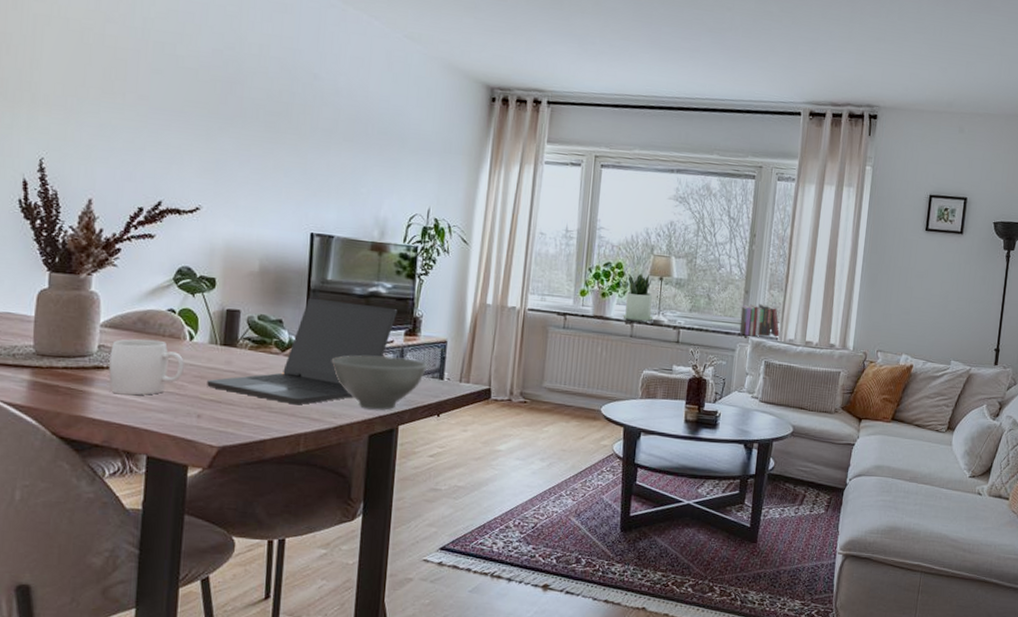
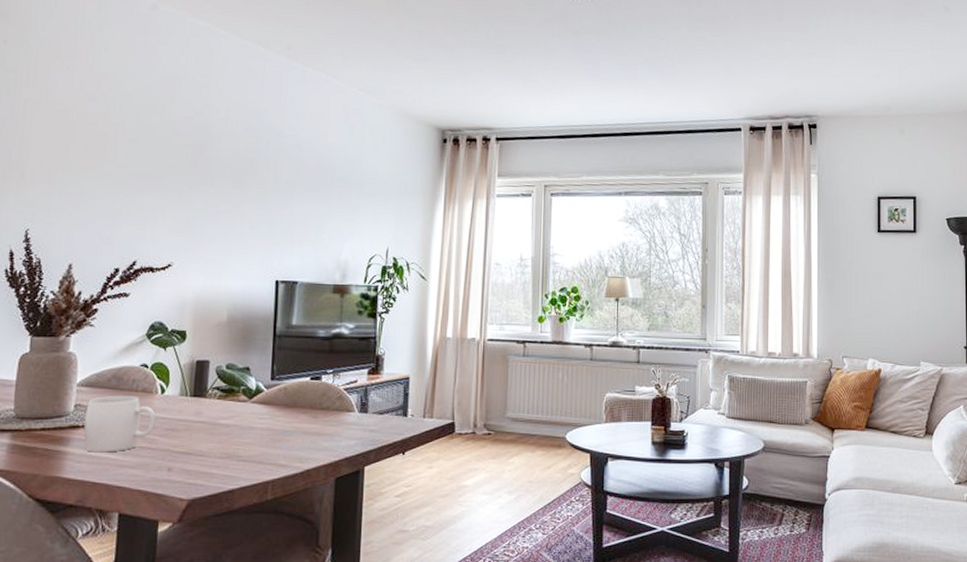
laptop: present [207,297,398,405] -> none [177,343,360,452]
bowl: present [331,355,428,410] -> none [297,396,392,452]
planter: present [622,273,654,322] -> none [581,296,612,345]
books: present [739,303,780,337] -> none [699,317,741,351]

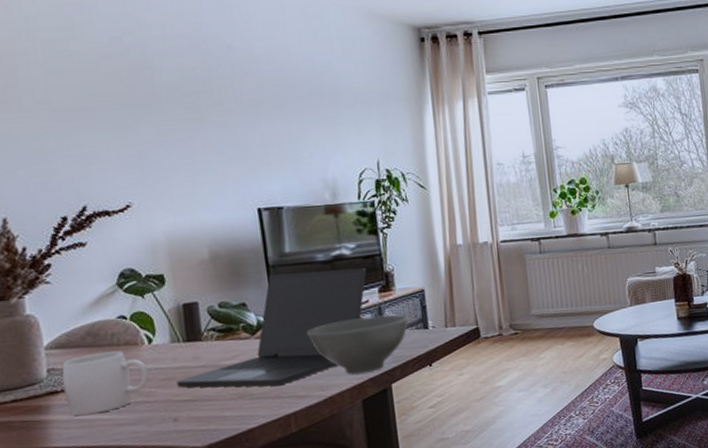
laptop: none [177,343,360,452] -> present [177,267,367,388]
bowl: none [297,396,392,452] -> present [306,314,410,374]

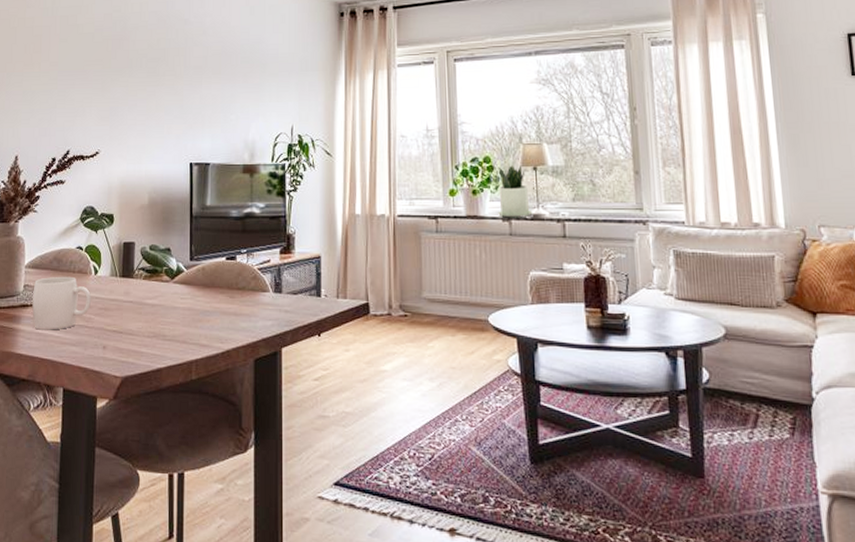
laptop: present [177,267,367,388] -> none [110,224,272,332]
bowl: present [306,314,410,374] -> none [215,276,305,332]
planter: none [593,184,627,233] -> present [498,165,533,218]

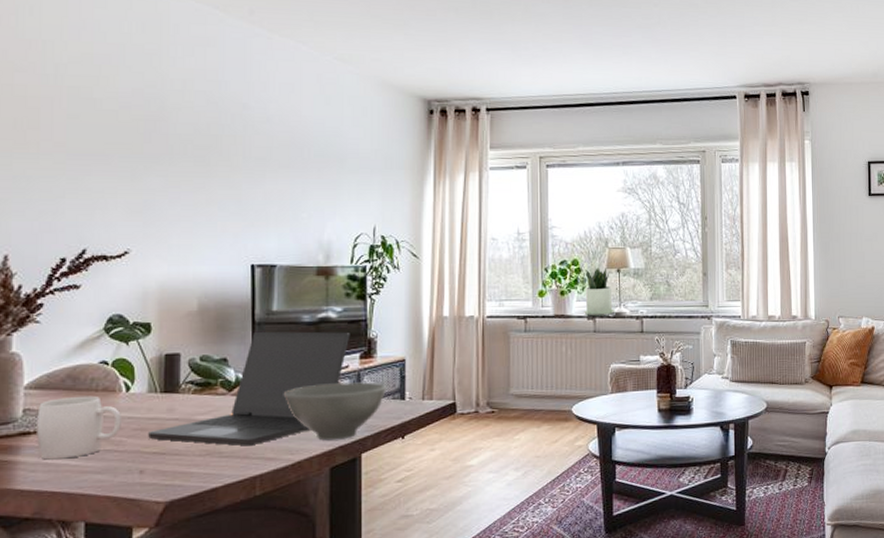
laptop: none [110,224,272,332] -> present [148,331,350,446]
bowl: none [215,276,305,332] -> present [283,382,387,440]

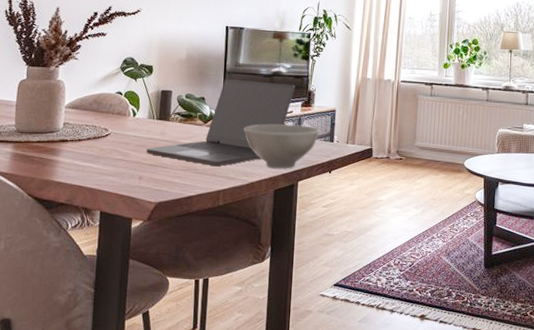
mug: present [35,395,123,460] -> none [71,116,130,163]
planter: present [584,268,615,317] -> none [479,47,506,88]

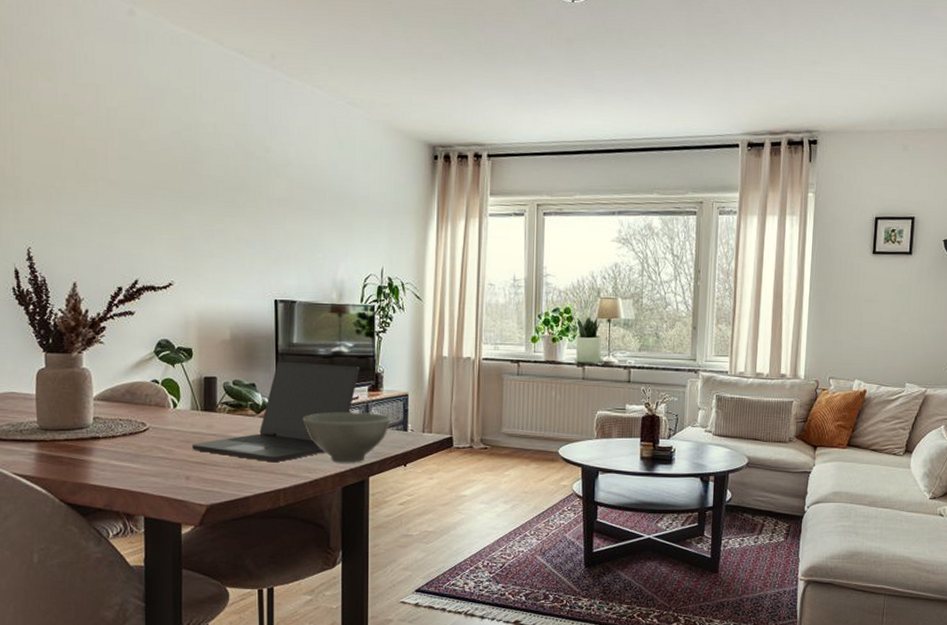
planter: none [479,47,506,88] -> present [574,317,604,364]

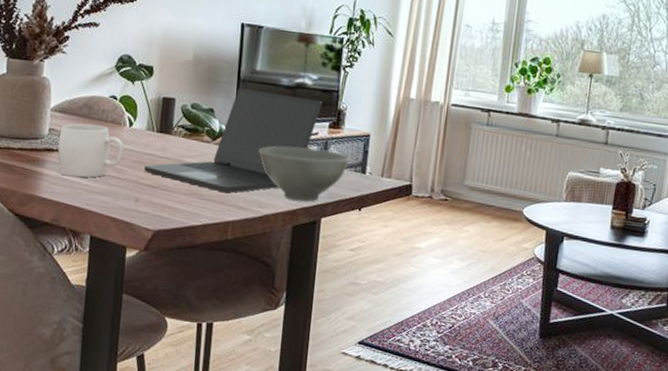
mug: none [103,409,172,462] -> present [57,123,125,178]
planter: present [574,317,604,364] -> none [549,69,582,121]

